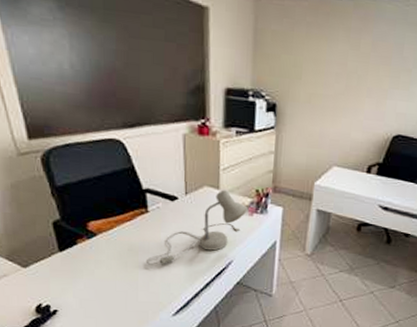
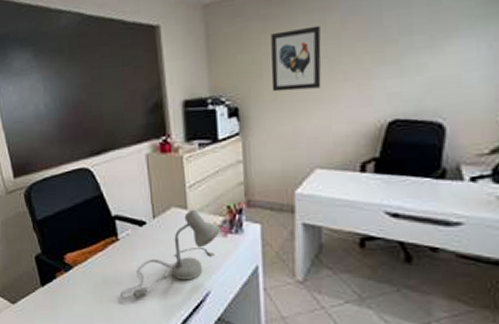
wall art: none [308,41,355,99] -> present [271,25,322,92]

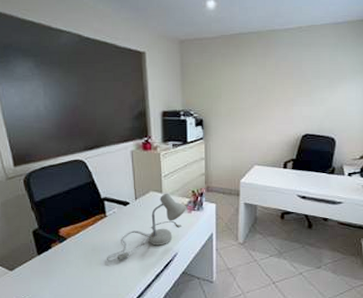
wall art: present [271,25,322,92] -> none [227,65,262,110]

